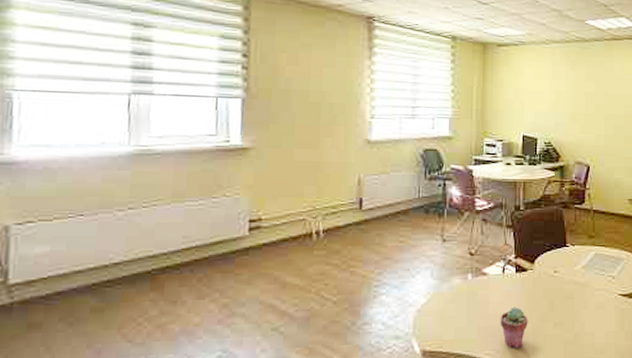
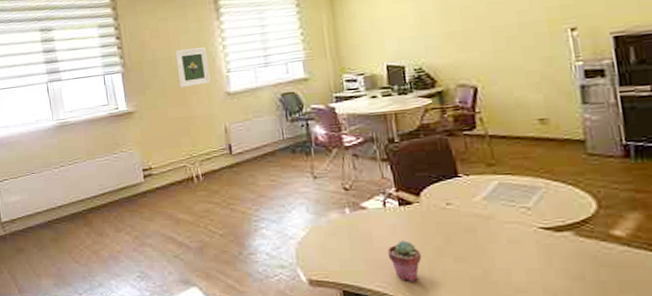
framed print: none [314,83,352,128] -> present [175,47,211,87]

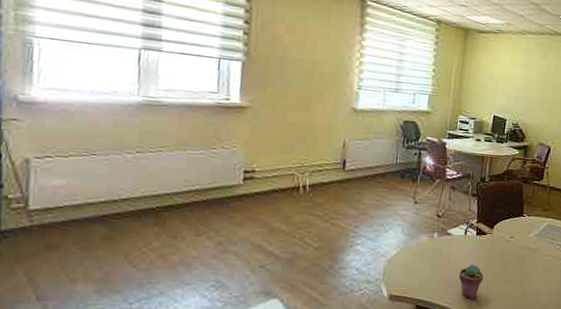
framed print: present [175,47,211,87] -> none [306,53,343,96]

